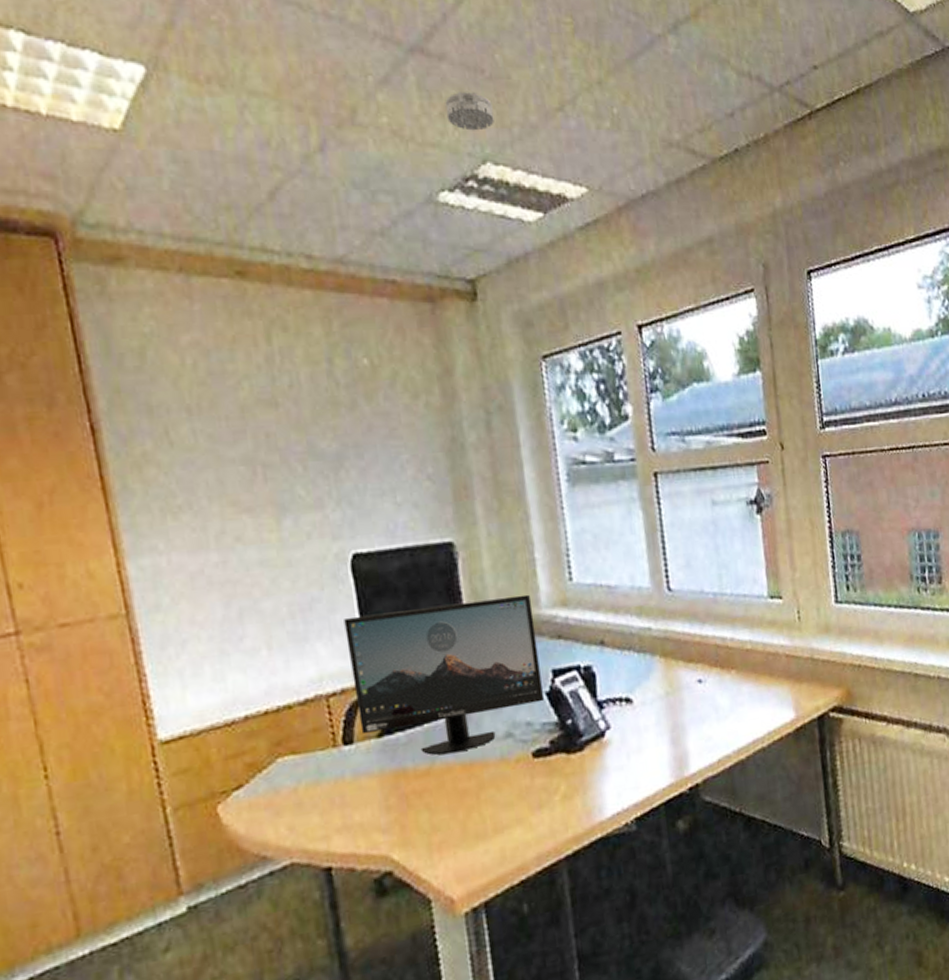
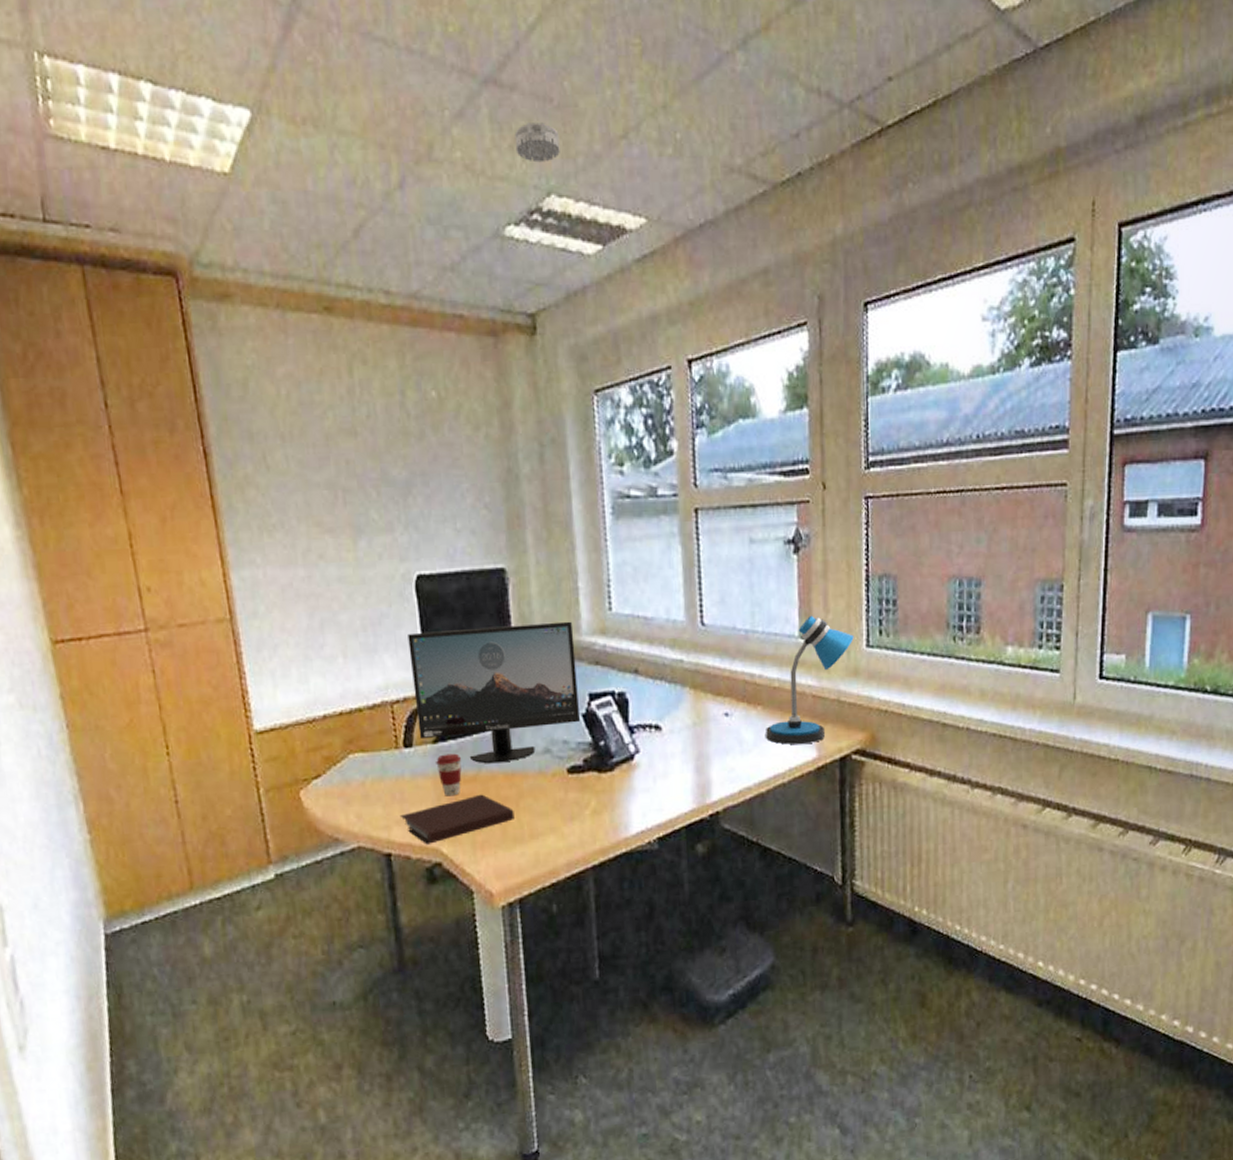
notebook: none [340,789,476,853] -> present [399,794,515,845]
coffee cup: none [382,746,413,796] -> present [436,753,462,797]
desk lamp: none [741,574,822,708] -> present [766,615,854,745]

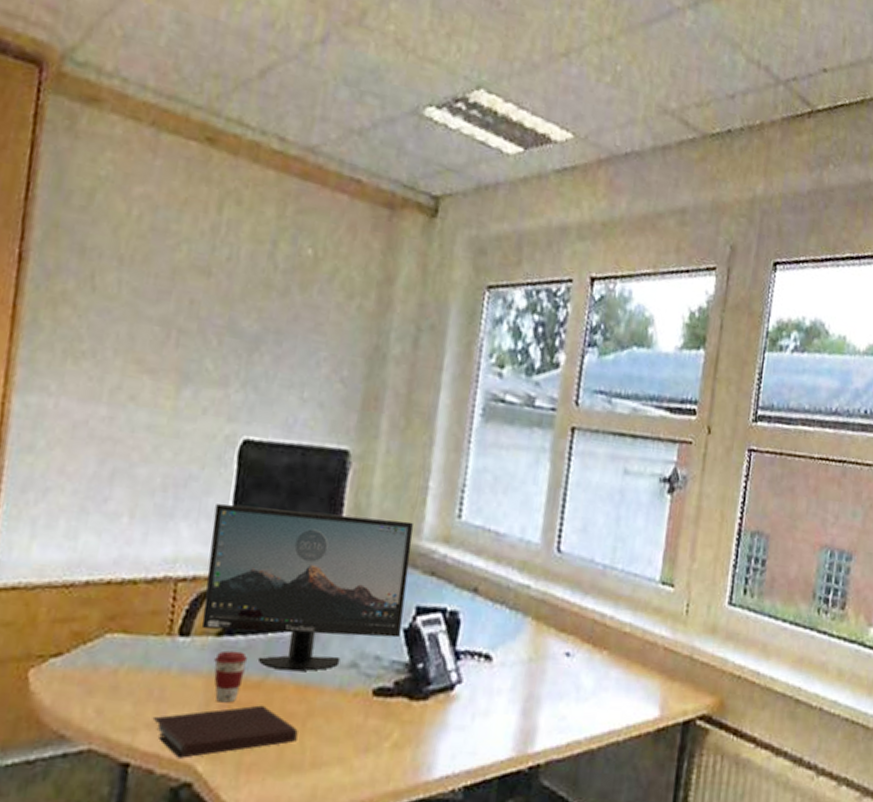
smoke detector: present [514,122,560,163] -> none [452,17,500,58]
desk lamp: present [766,615,854,745] -> none [607,560,717,701]

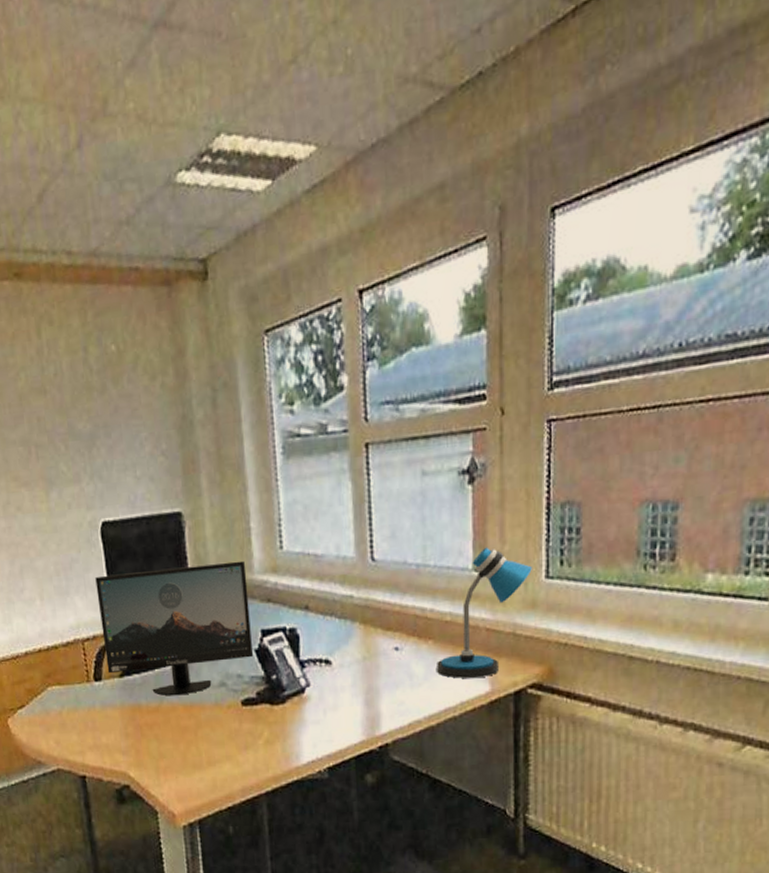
notebook: present [152,705,298,759] -> none [92,724,194,769]
coffee cup: present [214,650,248,703] -> none [122,686,146,726]
desk lamp: none [607,560,717,701] -> present [437,547,532,679]

